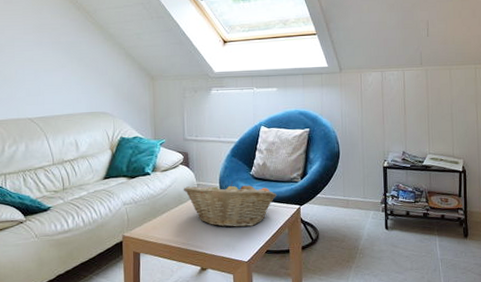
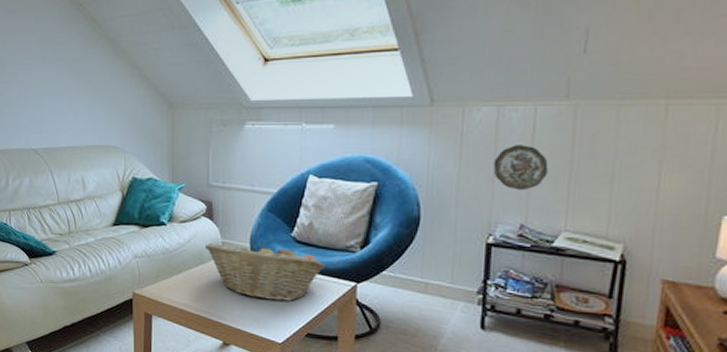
decorative plate: none [382,97,415,128] -> present [493,145,548,191]

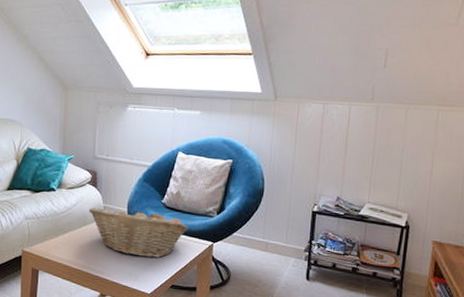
decorative plate: present [493,145,548,191] -> none [319,134,358,171]

